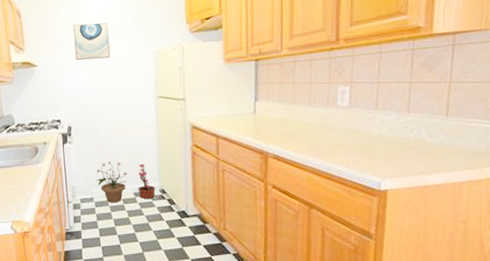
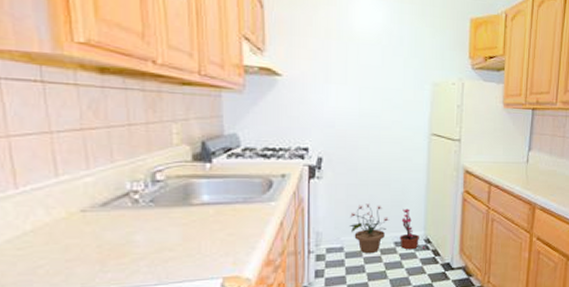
wall art: present [73,21,110,61] -> none [336,32,381,81]

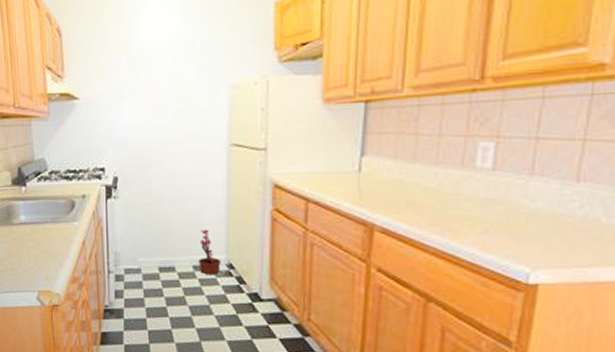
potted plant: present [350,204,389,254] -> none [146,224,186,277]

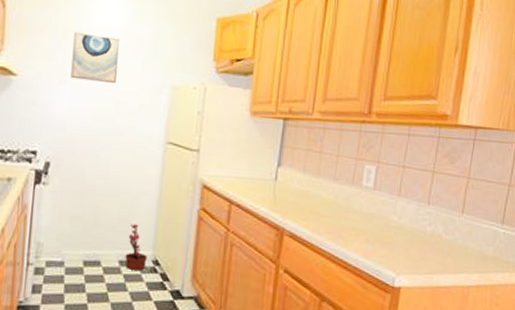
wall art: none [127,44,172,94] -> present [70,32,119,83]

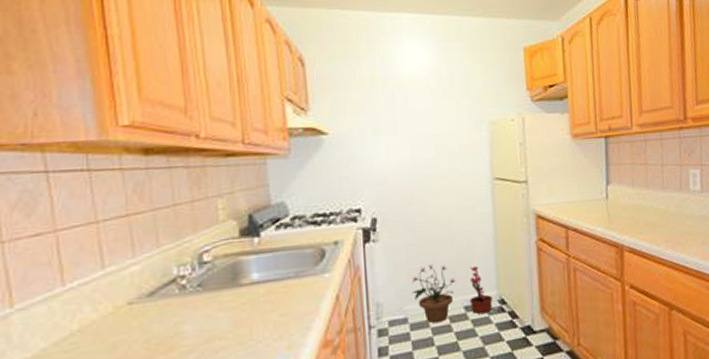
wall art: present [70,32,119,83] -> none [381,80,432,129]
potted plant: none [73,215,115,272] -> present [412,264,456,324]

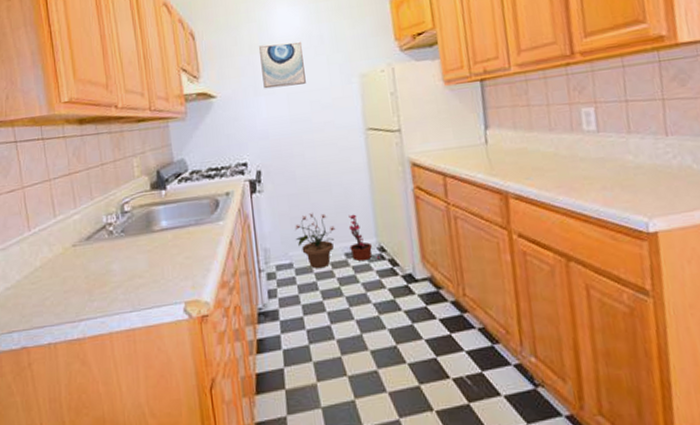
wall art: none [381,80,432,129] -> present [259,41,306,89]

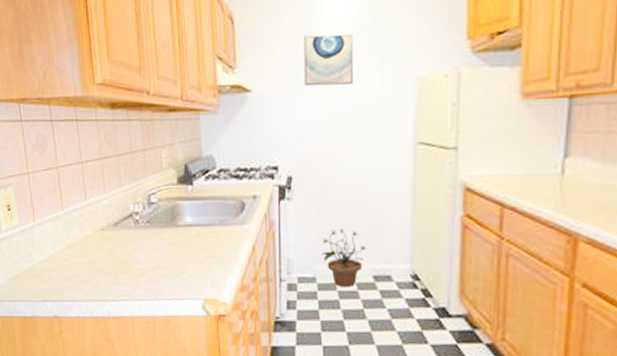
potted plant: present [348,214,381,262] -> none [379,236,413,287]

